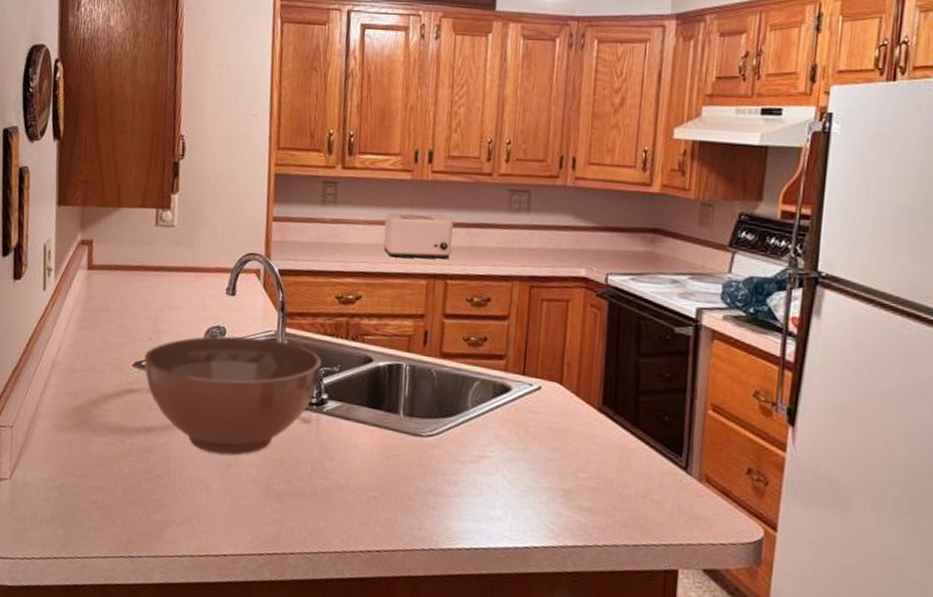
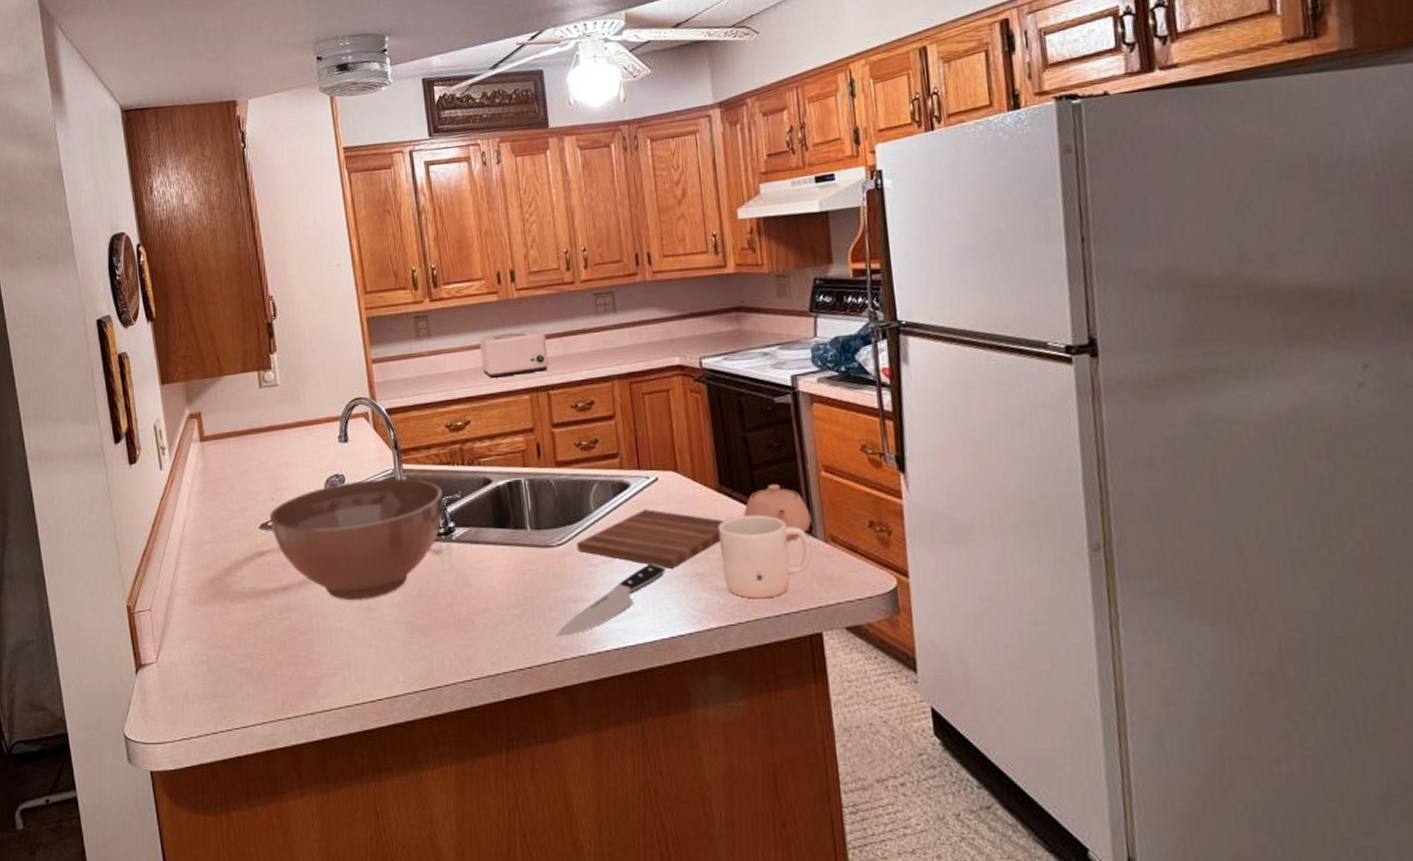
kitchen knife: none [409,470,533,527] -> present [555,563,667,637]
cutting board: none [446,416,601,480] -> present [577,509,725,569]
mug: none [589,439,684,527] -> present [718,514,812,599]
teapot: none [622,413,689,474] -> present [744,483,811,541]

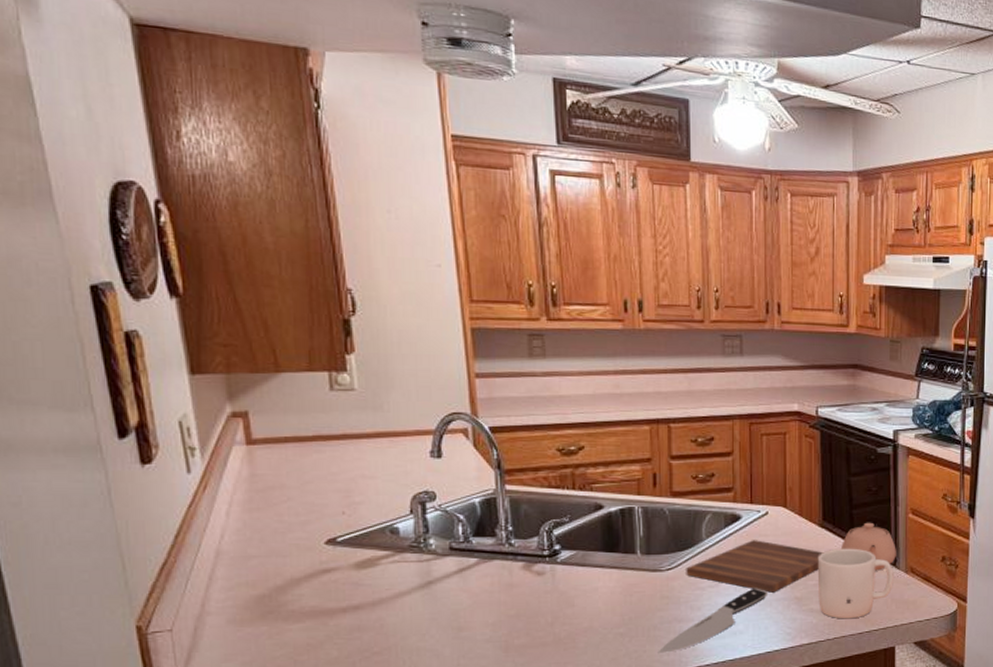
bowl: present [269,477,444,601] -> none [338,498,550,621]
toaster: present [479,329,549,378] -> none [600,361,672,406]

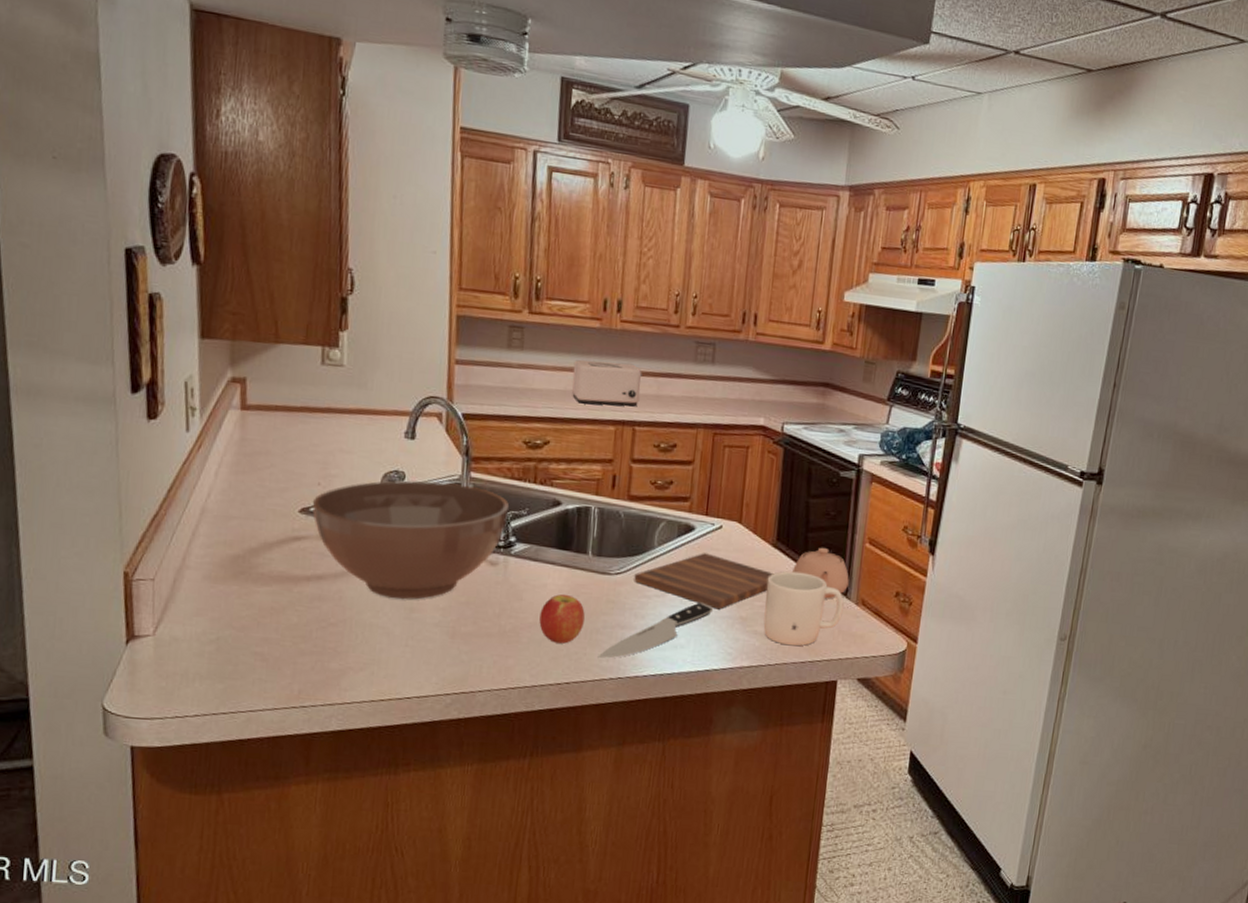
bowl: none [338,498,550,621] -> present [312,480,510,600]
fruit: none [594,595,640,644] -> present [539,593,585,644]
toaster: none [600,361,672,406] -> present [572,360,642,407]

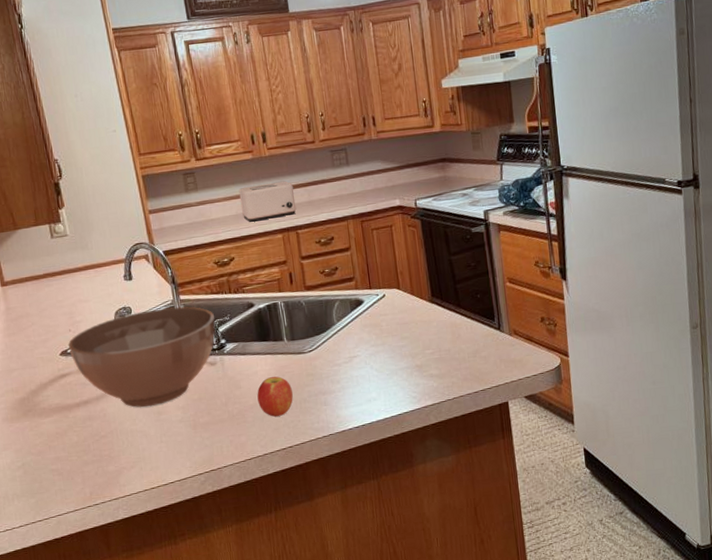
kitchen knife: present [597,602,714,659] -> none [310,360,394,422]
cutting board: present [634,553,775,610] -> none [324,319,436,363]
mug: present [763,571,844,646] -> none [431,318,500,381]
teapot: present [793,547,849,599] -> none [450,293,500,336]

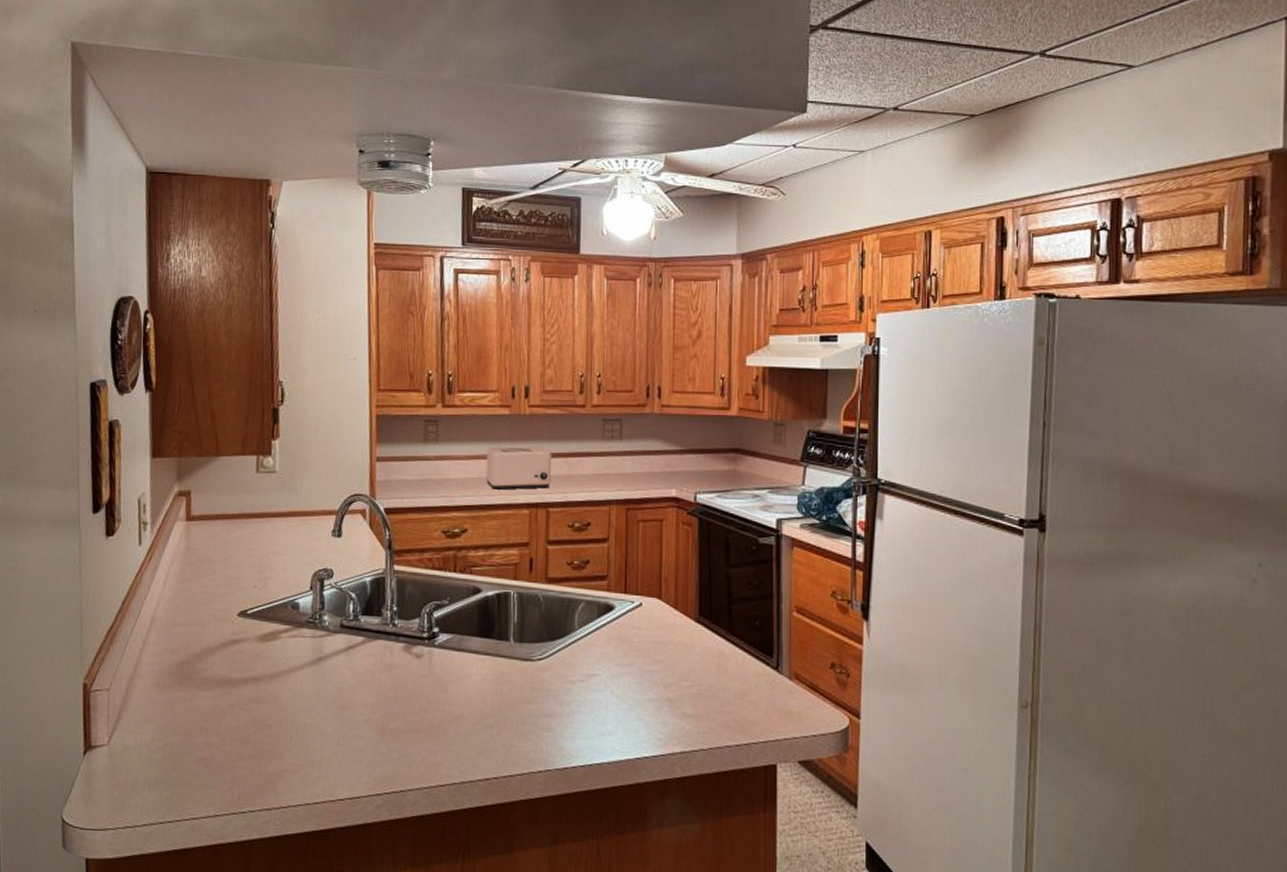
bowl: present [68,306,216,408] -> none [249,577,432,698]
fruit: present [257,376,293,417] -> none [465,683,510,736]

